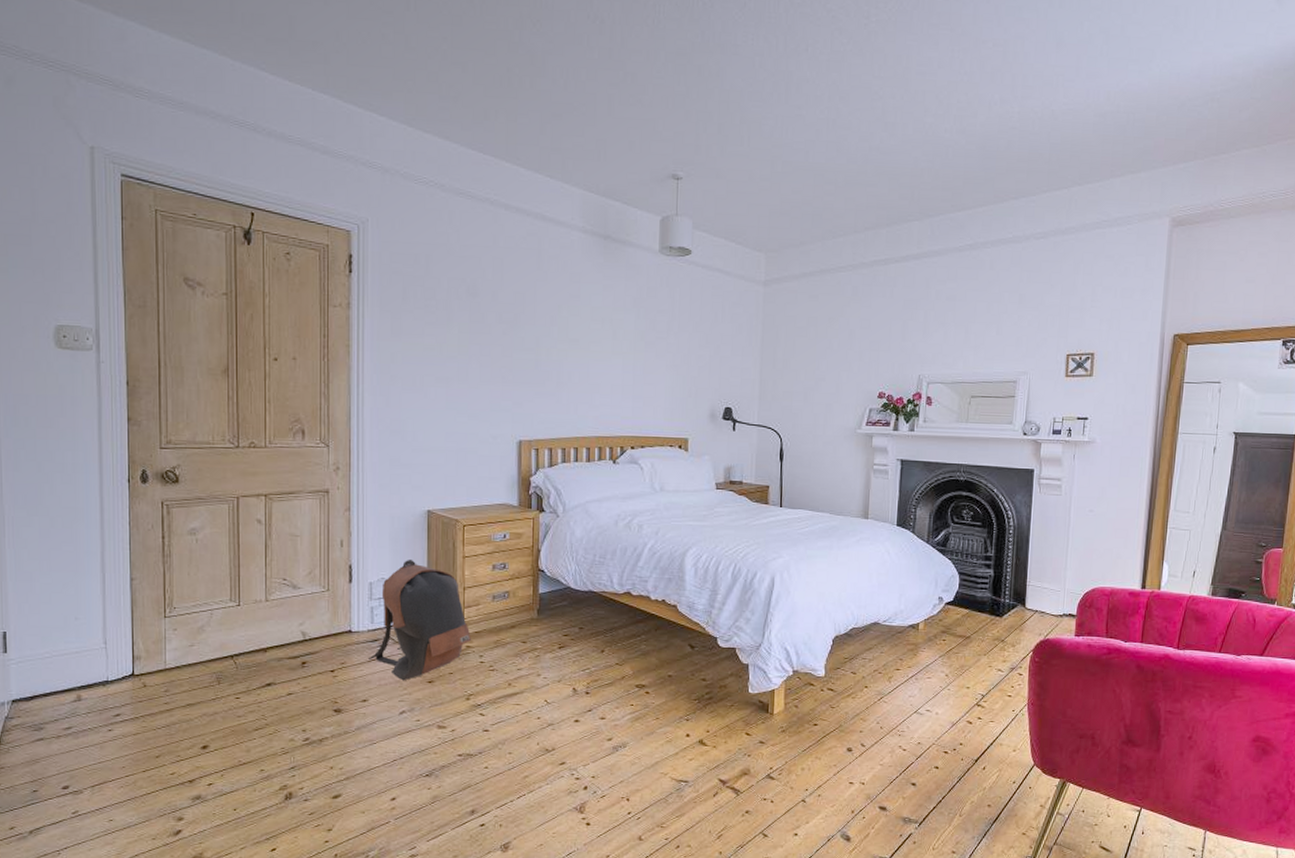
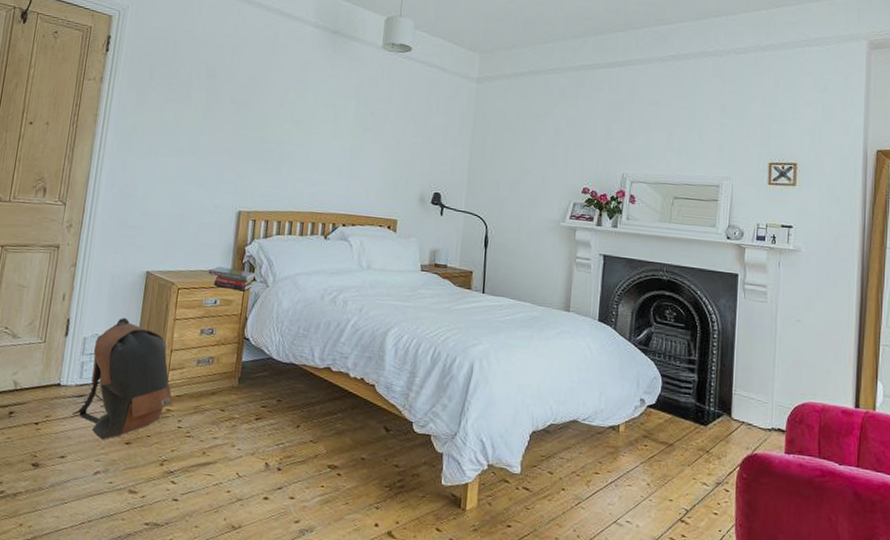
books: none [493,500,544,524] -> present [208,266,256,292]

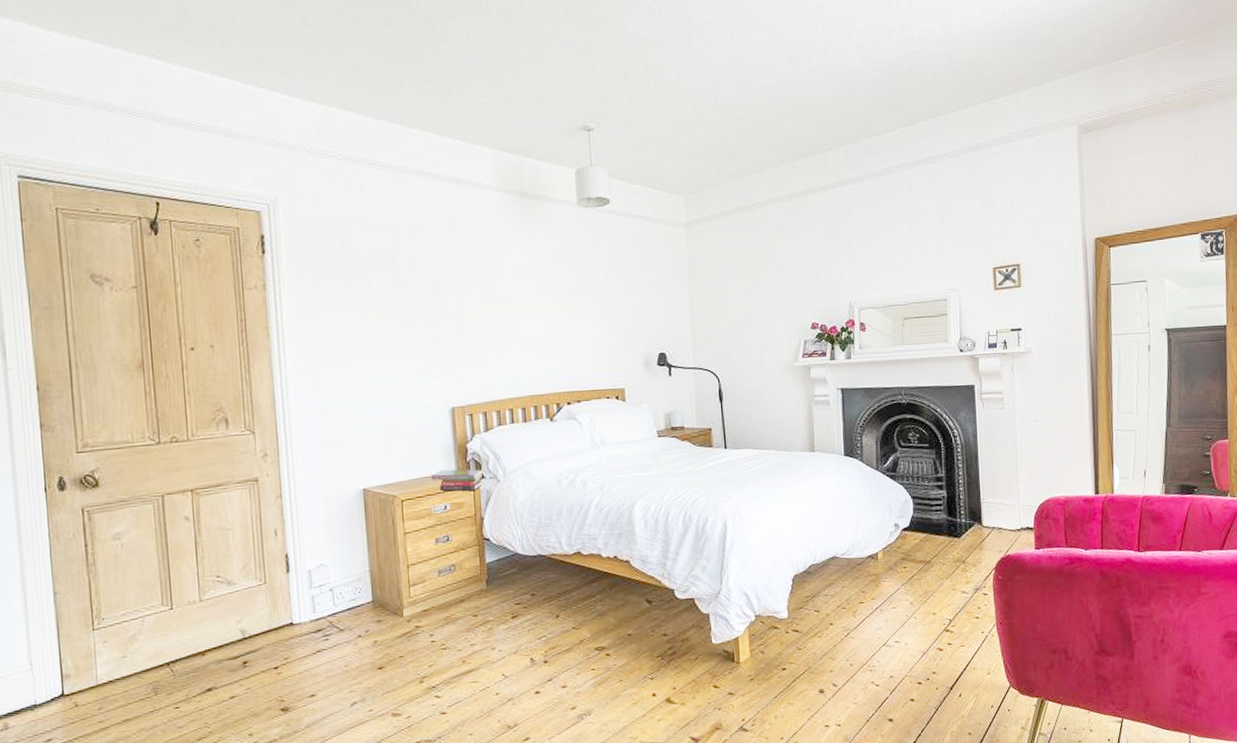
backpack: present [72,318,172,439] -> none [313,542,420,669]

